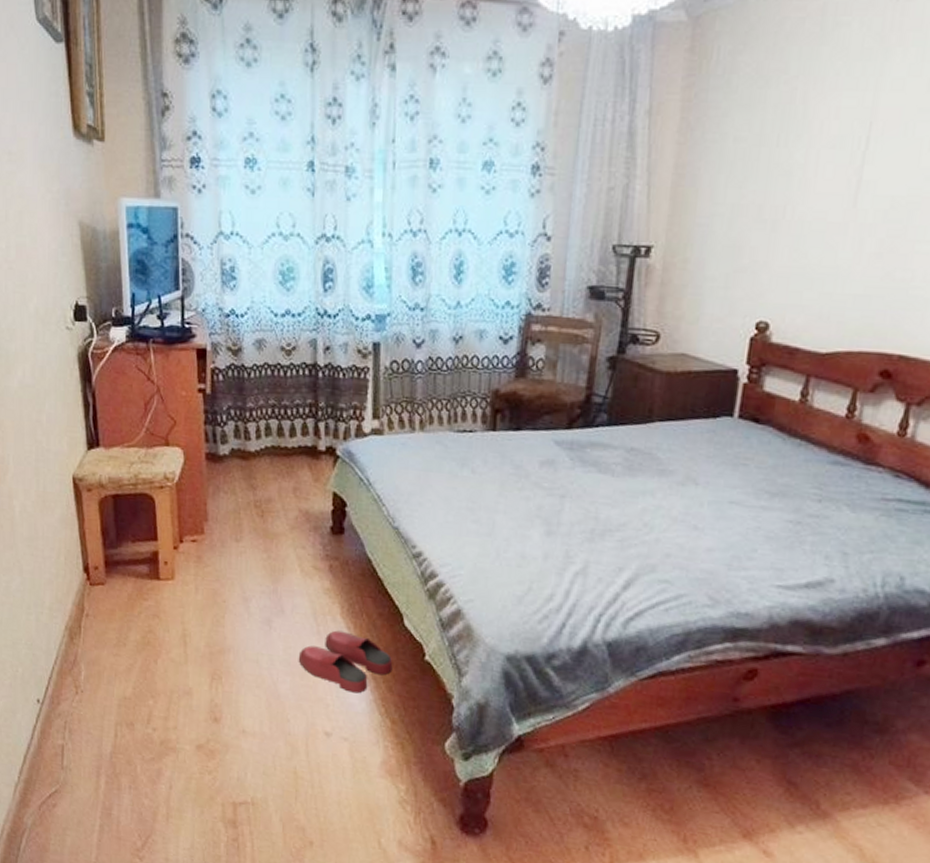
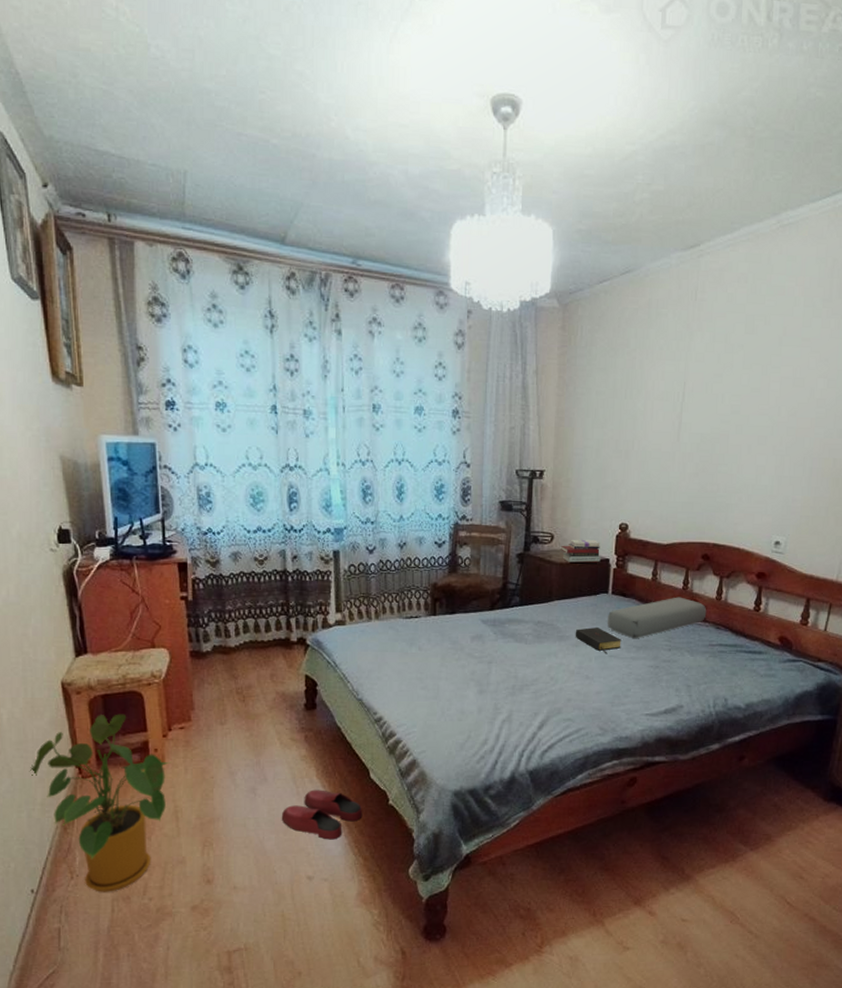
house plant: none [39,517,182,715] -> present [29,714,172,892]
books: none [669,340,726,375] -> present [561,539,601,563]
bible: none [681,461,749,500] -> present [575,627,621,654]
cushion: none [728,427,882,481] -> present [607,597,707,638]

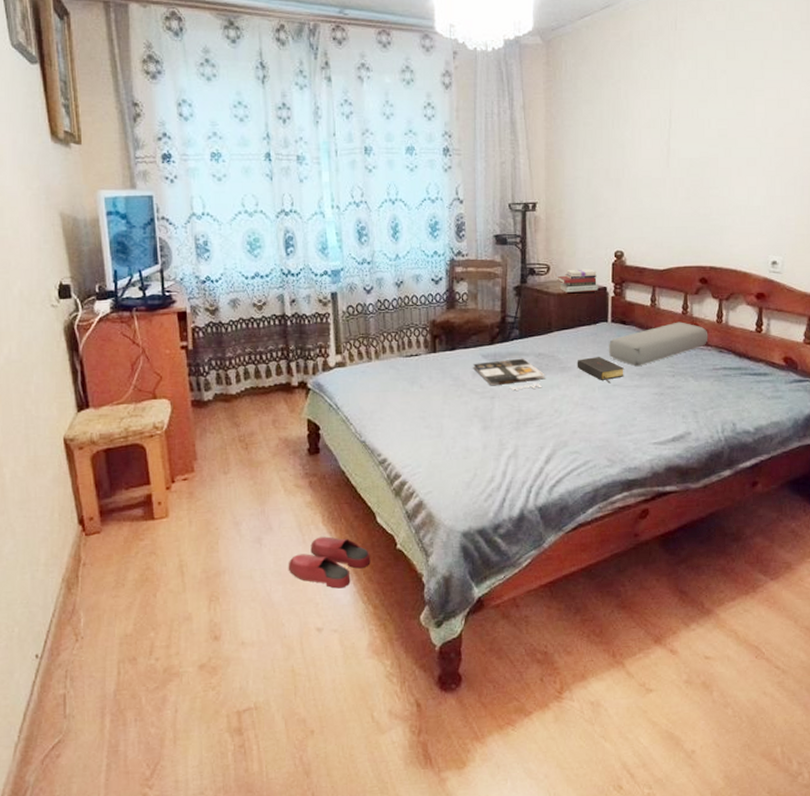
house plant: present [29,714,172,892] -> none [32,467,176,655]
magazine: none [472,625,544,658] -> present [473,358,546,392]

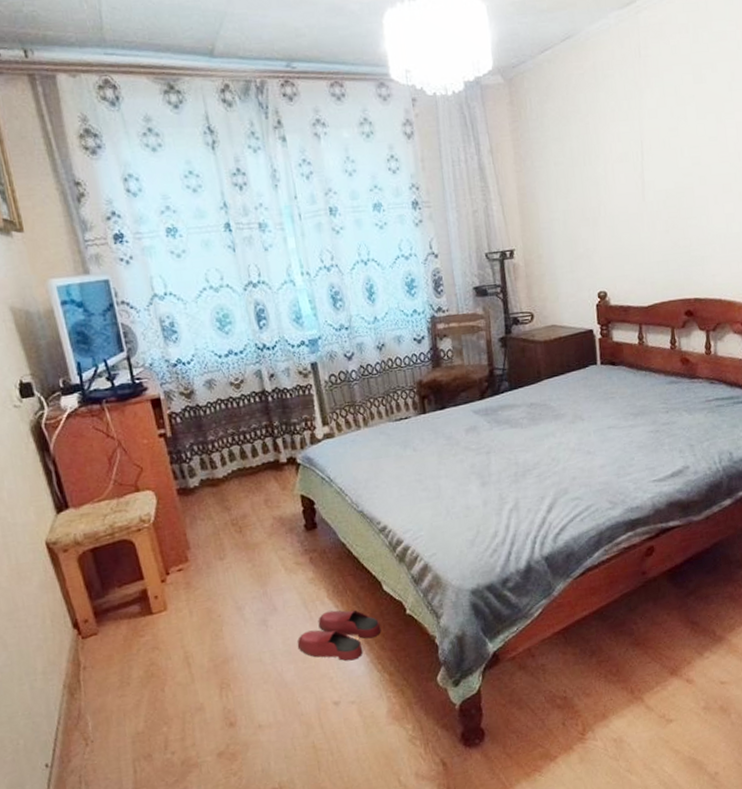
magazine: present [473,358,546,392] -> none [465,410,540,444]
books: present [558,269,598,293] -> none [542,312,585,339]
bible: present [577,357,624,384] -> none [569,400,618,427]
cushion: present [608,322,708,366] -> none [599,357,699,406]

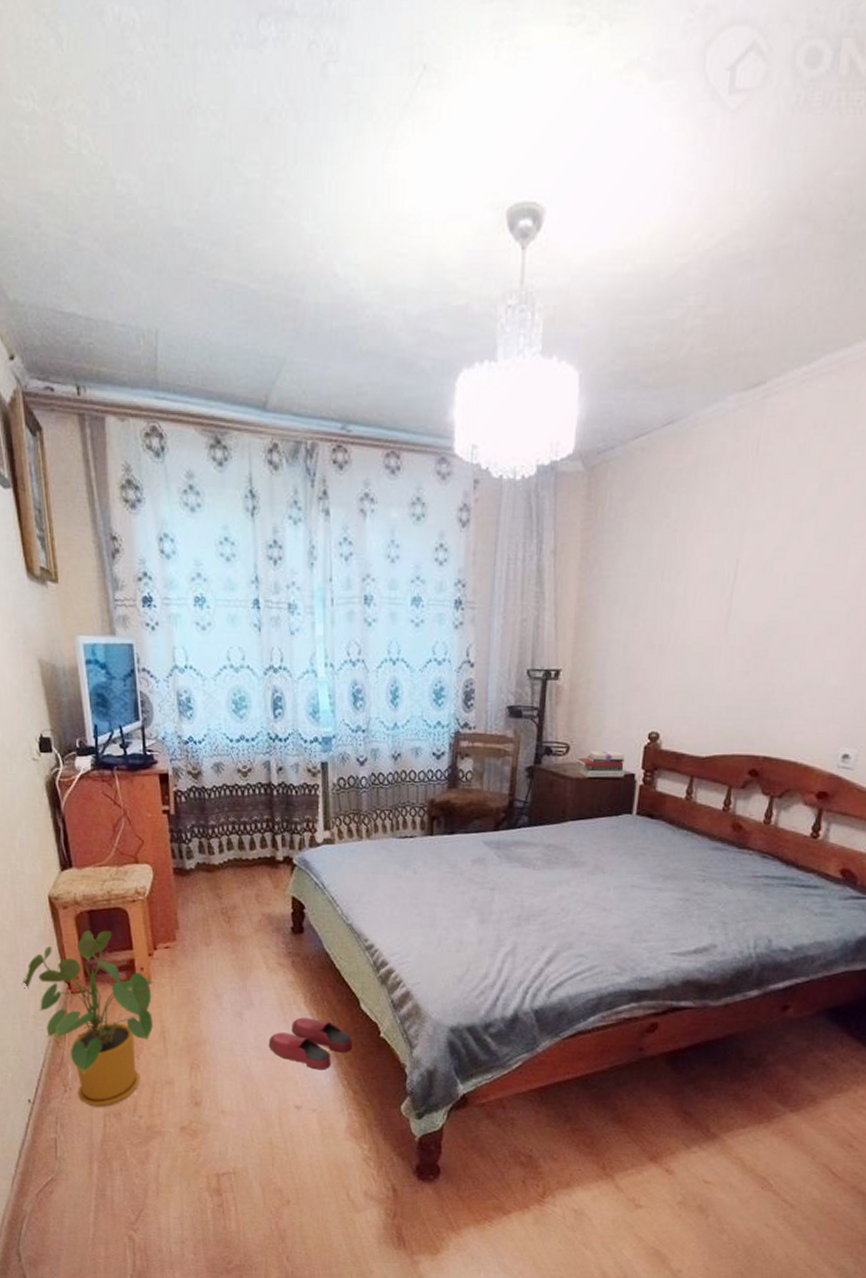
house plant: none [25,565,175,755] -> present [21,930,158,1107]
books: none [542,312,585,339] -> present [578,750,625,779]

